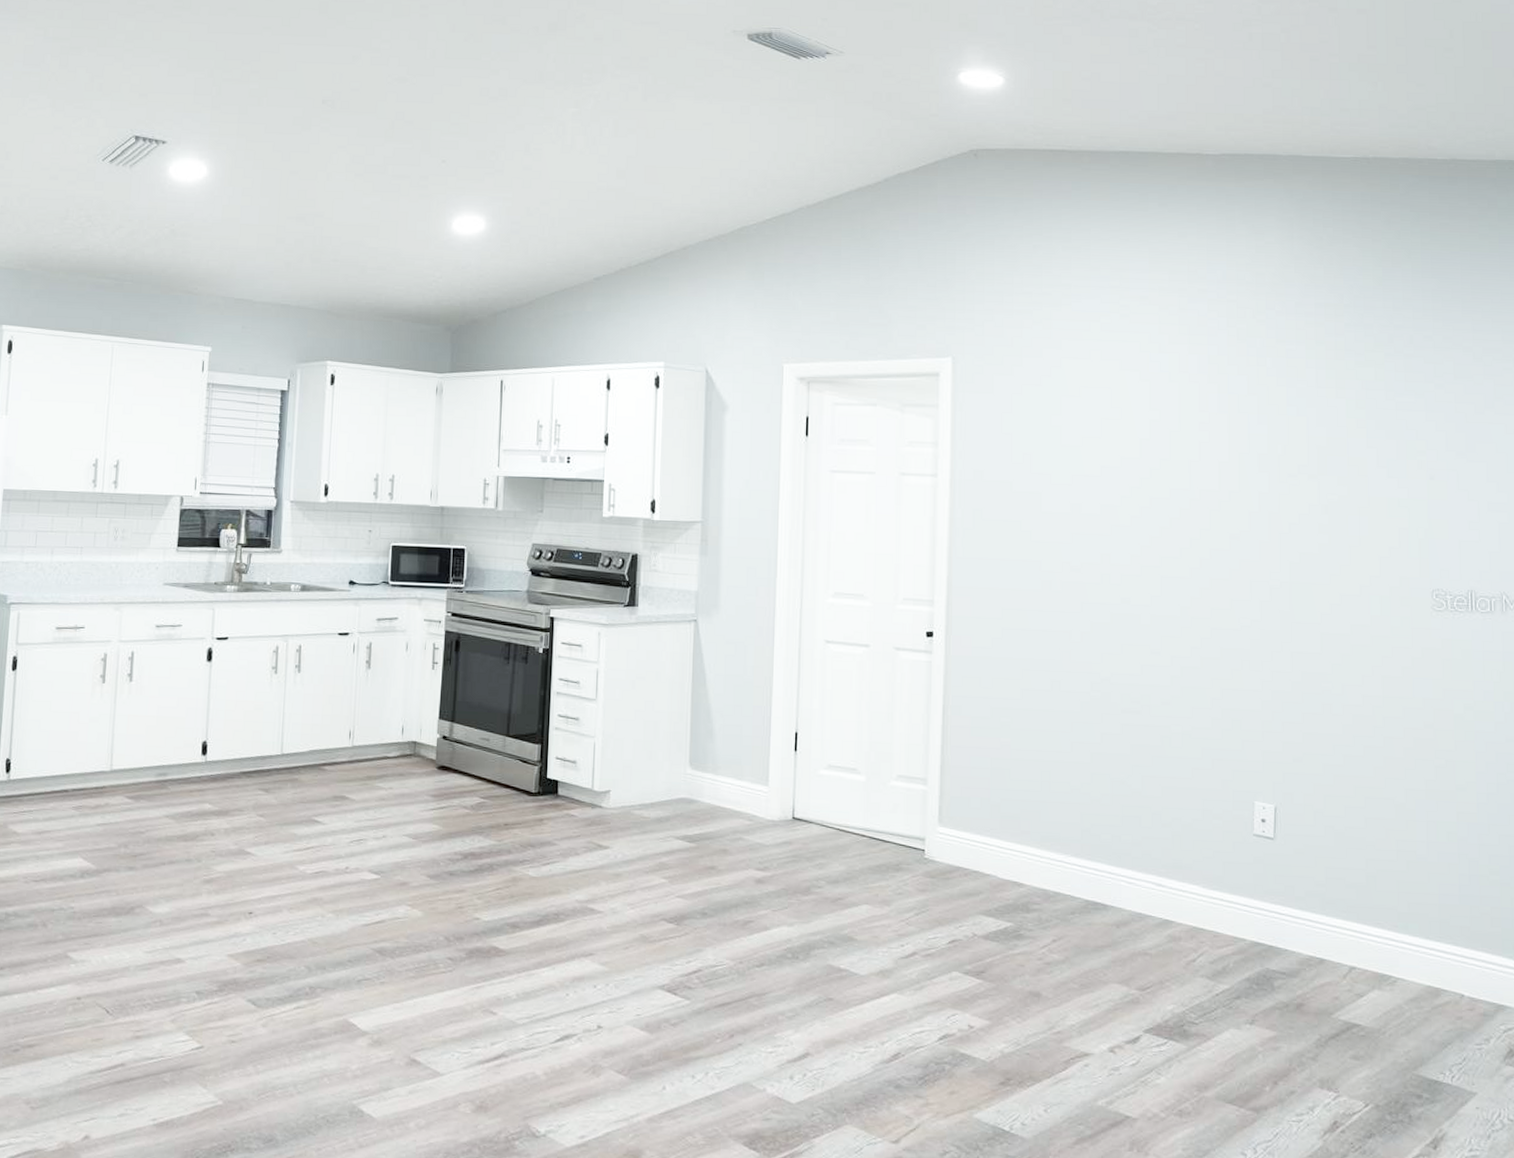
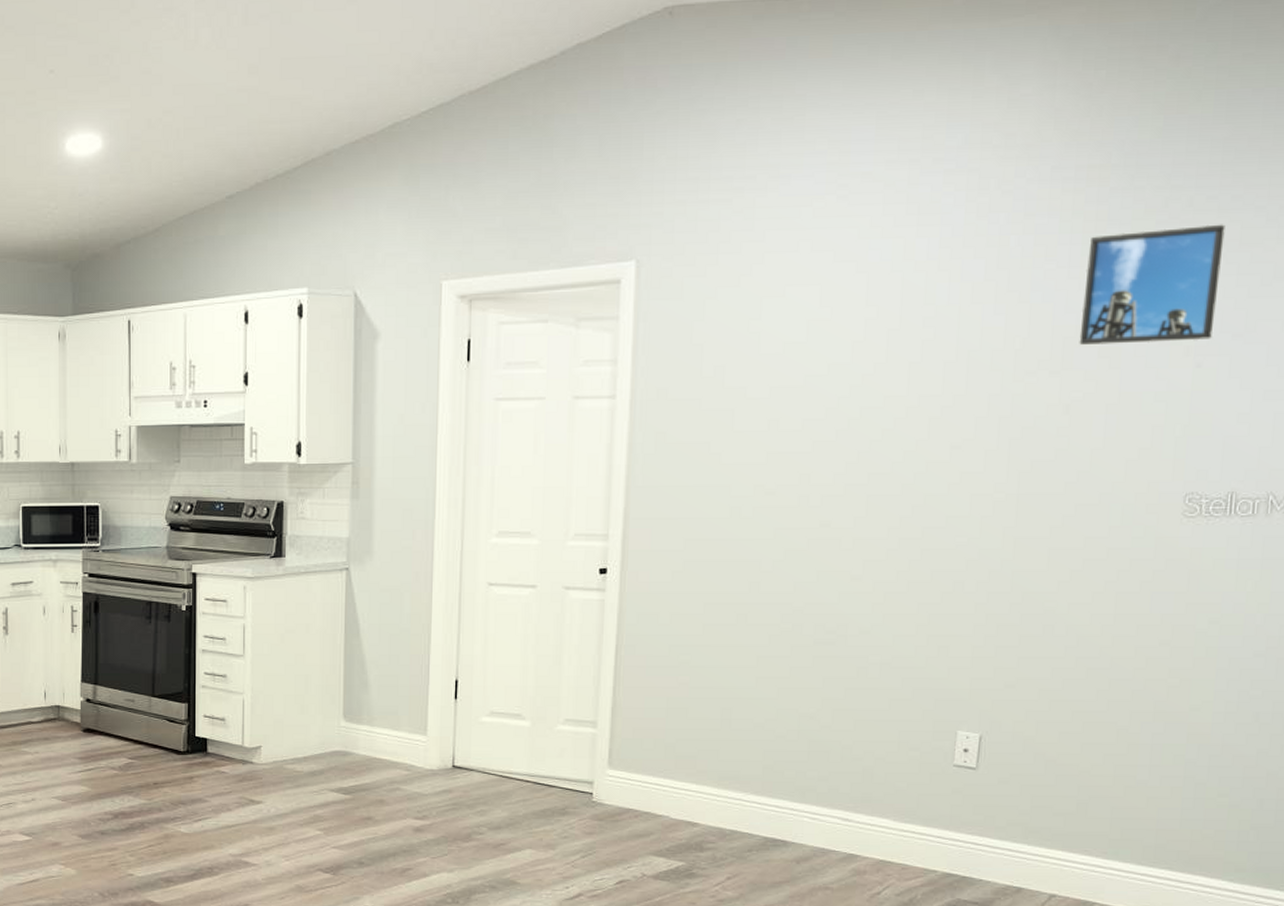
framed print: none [1330,359,1441,457] -> present [1079,224,1225,345]

